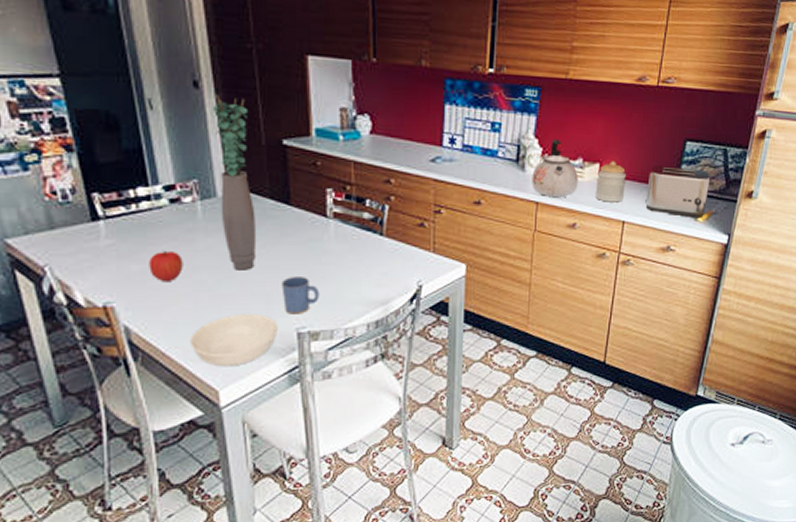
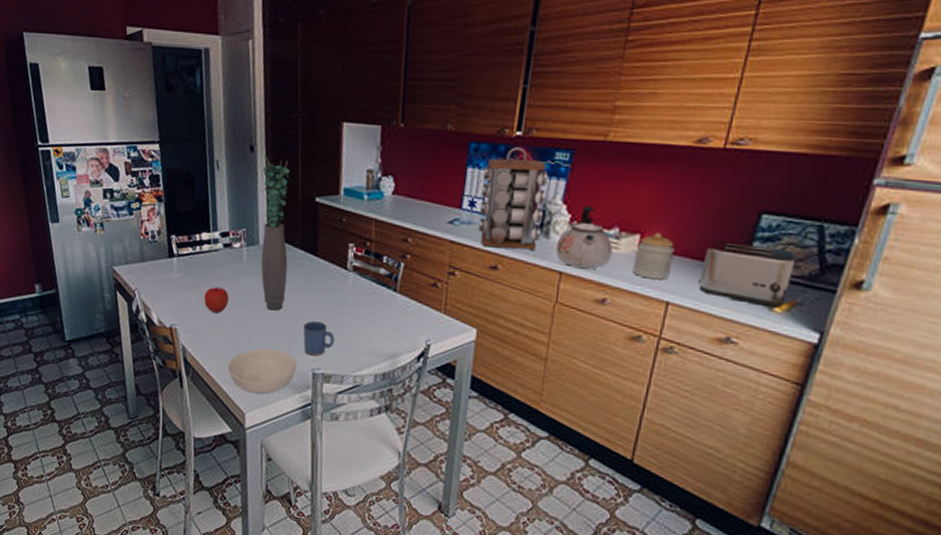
spice rack: none [460,84,520,184] -> present [479,147,548,250]

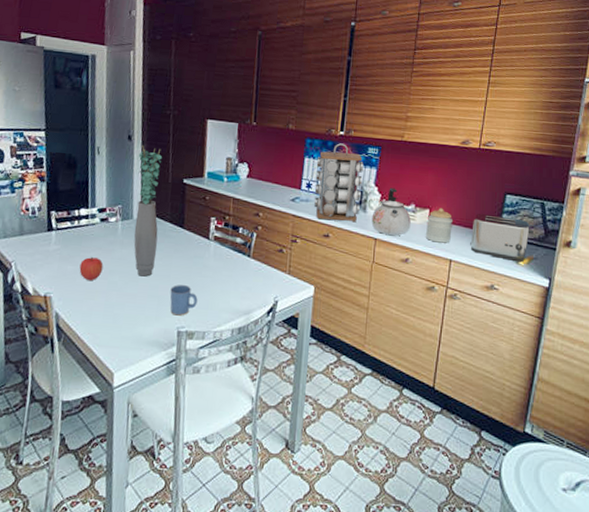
bowl: present [227,348,297,394] -> none [99,311,164,354]

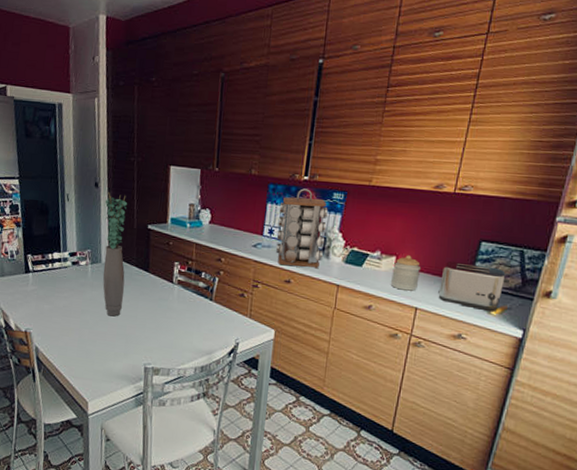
fruit: present [79,256,104,281] -> none [54,297,76,320]
mug: present [170,285,198,316] -> none [137,325,163,354]
kettle: present [371,187,412,236] -> none [334,234,377,283]

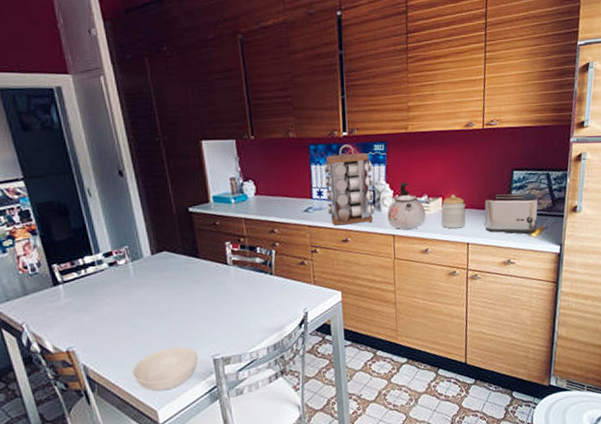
bowl: none [74,347,132,386] -> present [132,346,198,392]
vase: present [102,192,128,317] -> none [134,179,177,314]
kettle: none [334,234,377,283] -> present [387,182,427,230]

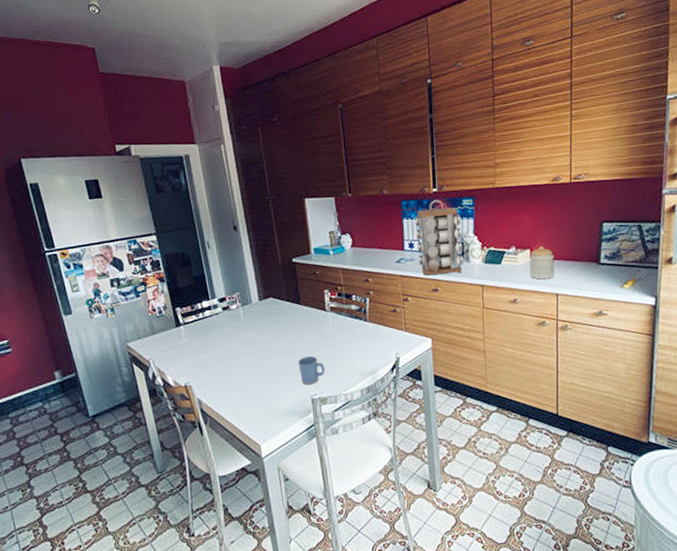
bowl: present [132,346,198,392] -> none [240,385,298,427]
mug: none [198,314,228,345] -> present [298,356,325,385]
kettle: present [387,182,427,230] -> none [475,234,515,280]
toaster: present [484,192,542,234] -> none [573,244,634,286]

